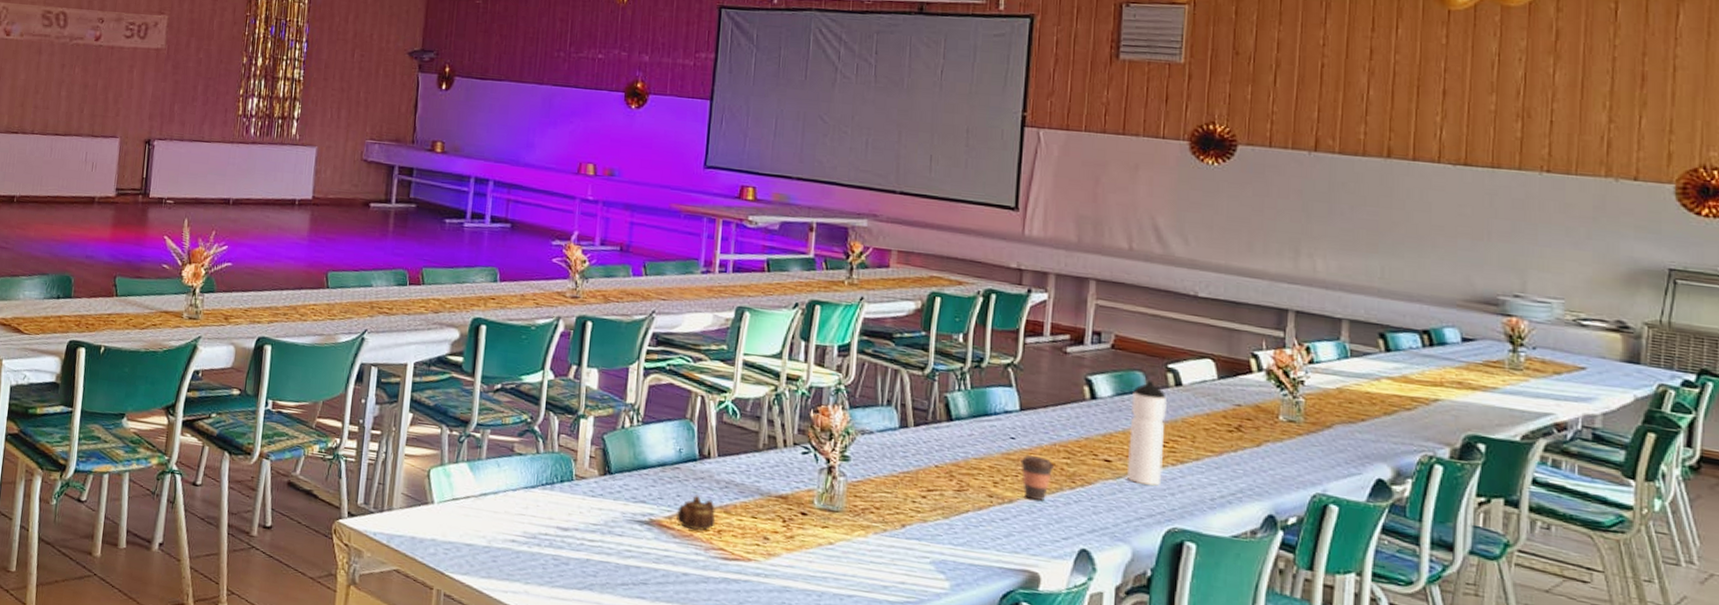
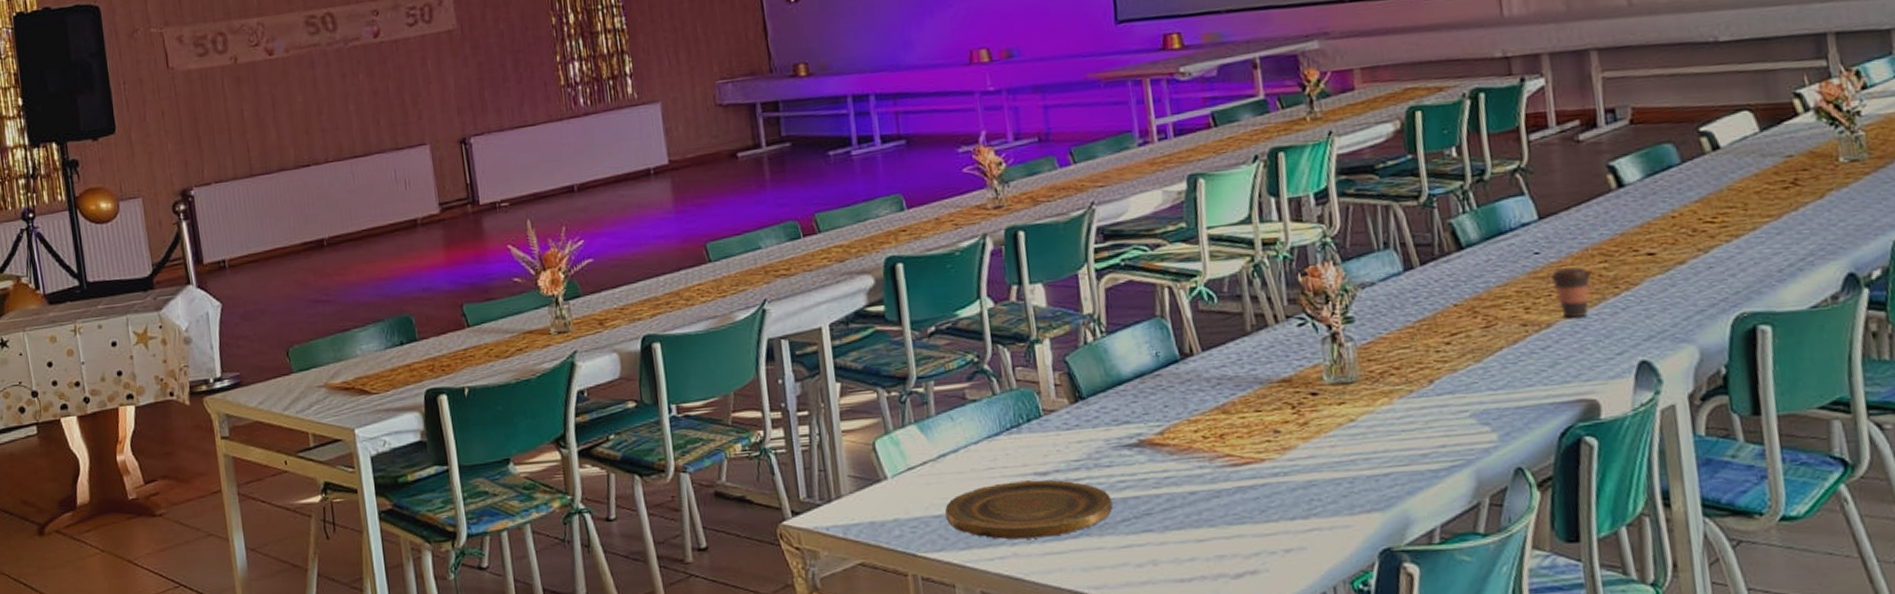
plate: none [476,528,617,585] -> present [945,479,1113,540]
teapot: present [676,495,716,531] -> none [1167,400,1215,441]
water bottle: present [1127,380,1168,486] -> none [1664,151,1718,272]

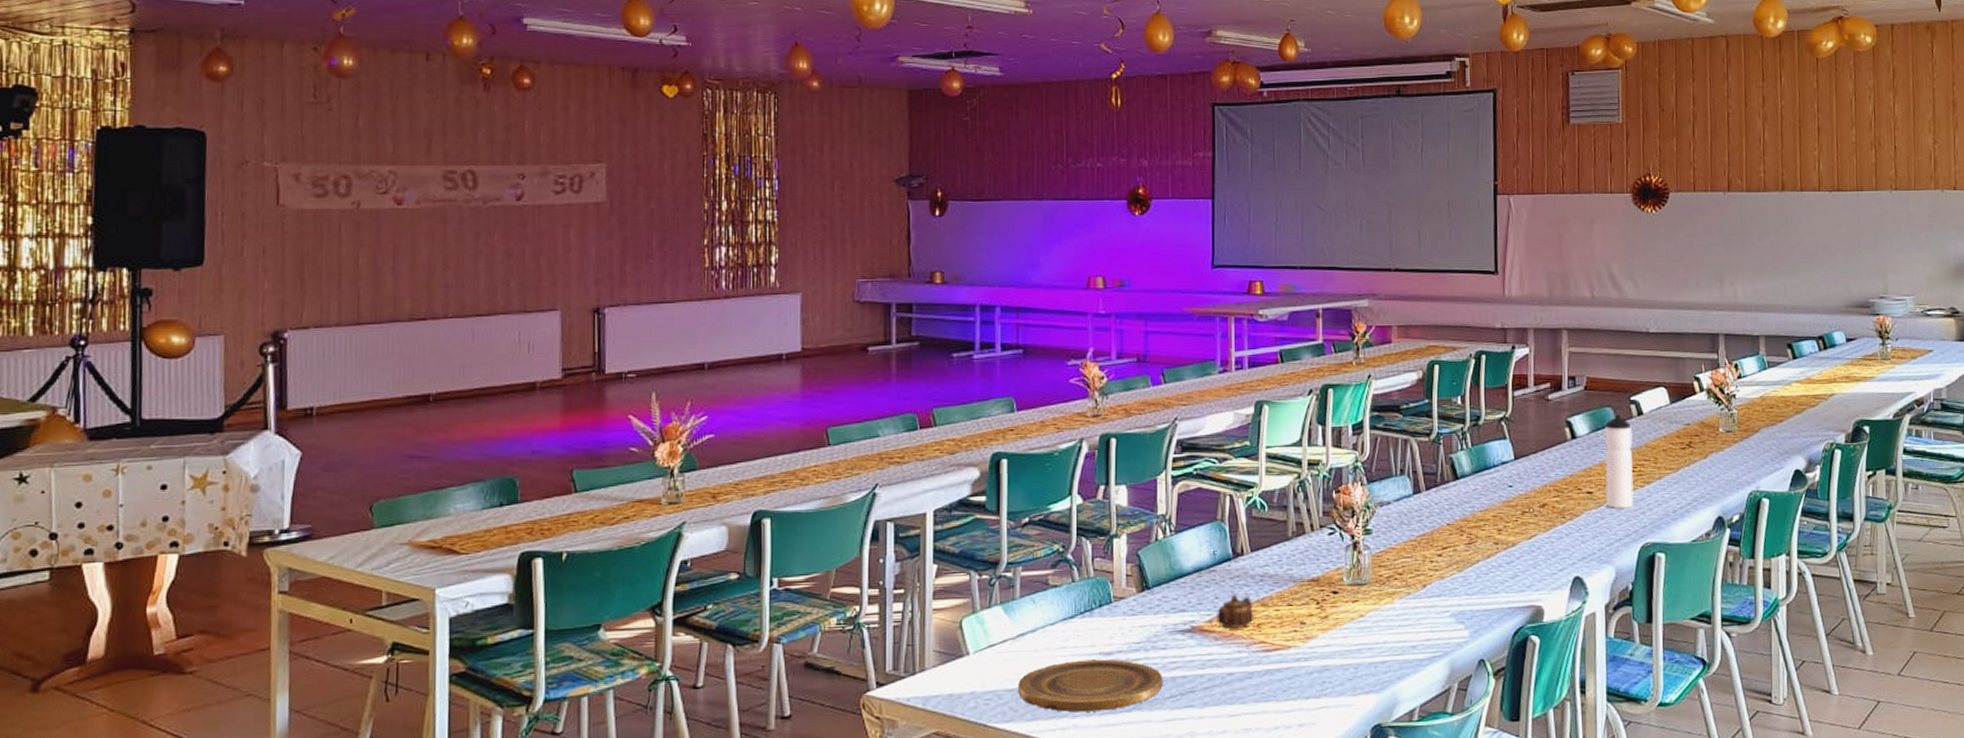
teapot: none [1167,400,1215,441] -> present [1216,594,1254,628]
coffee cup: present [1550,267,1591,318] -> none [1519,499,1547,540]
water bottle: none [1664,151,1718,272] -> present [1604,414,1634,508]

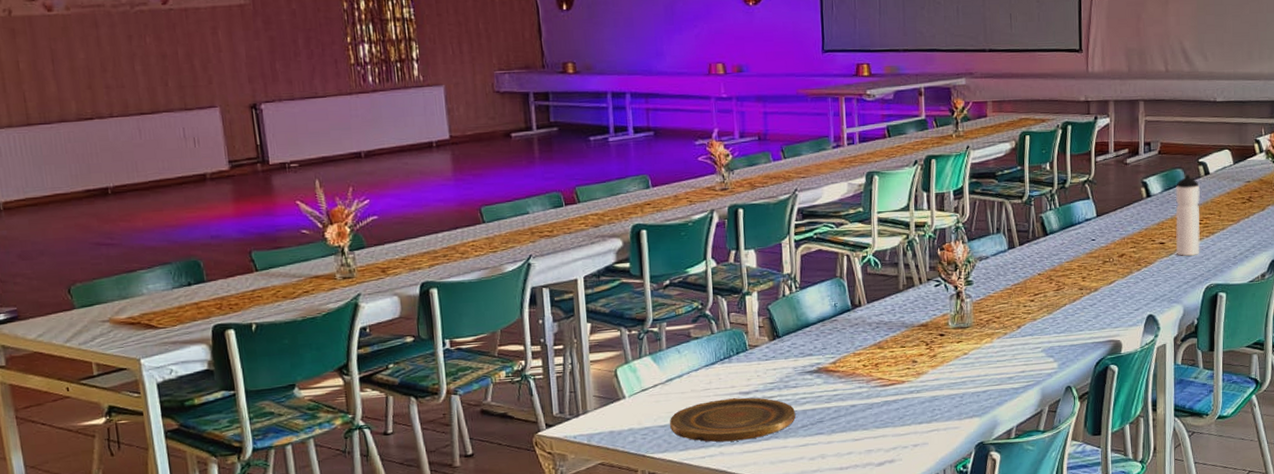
teapot: present [1216,594,1254,628] -> none [839,339,873,368]

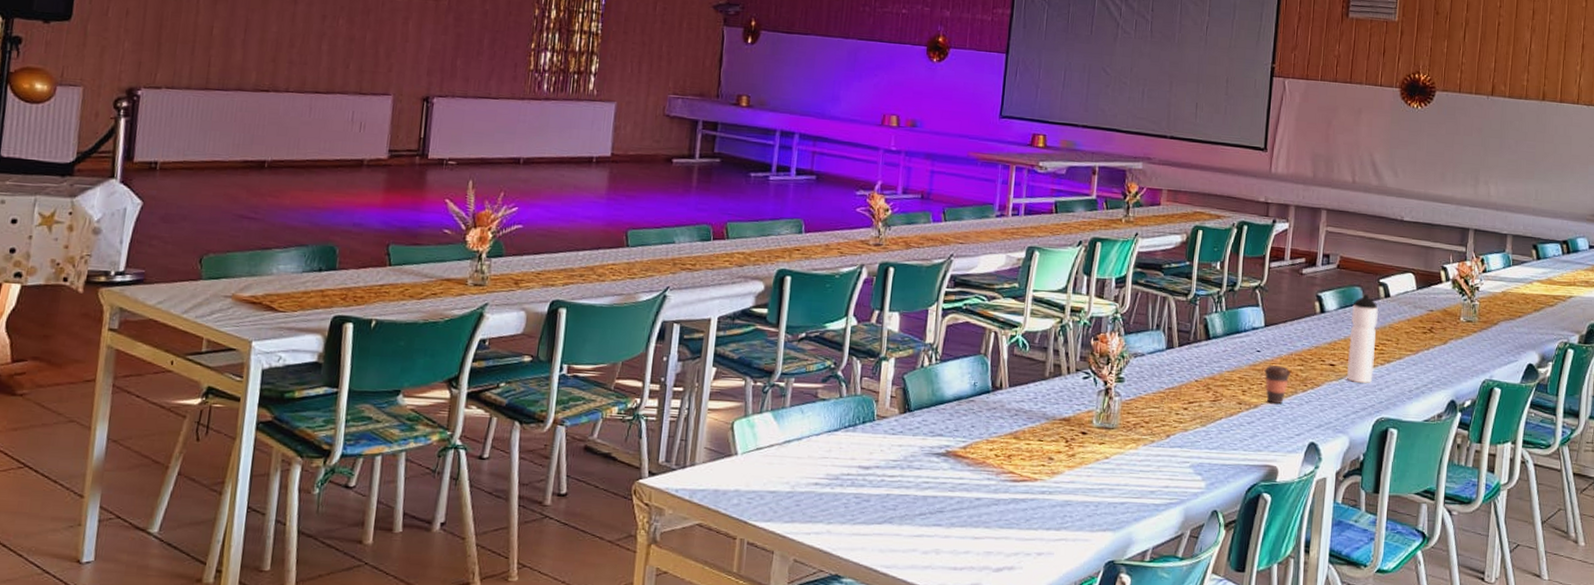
plate: present [670,397,795,442] -> none [779,470,915,521]
coffee cup: none [1100,250,1125,285] -> present [1264,365,1291,404]

